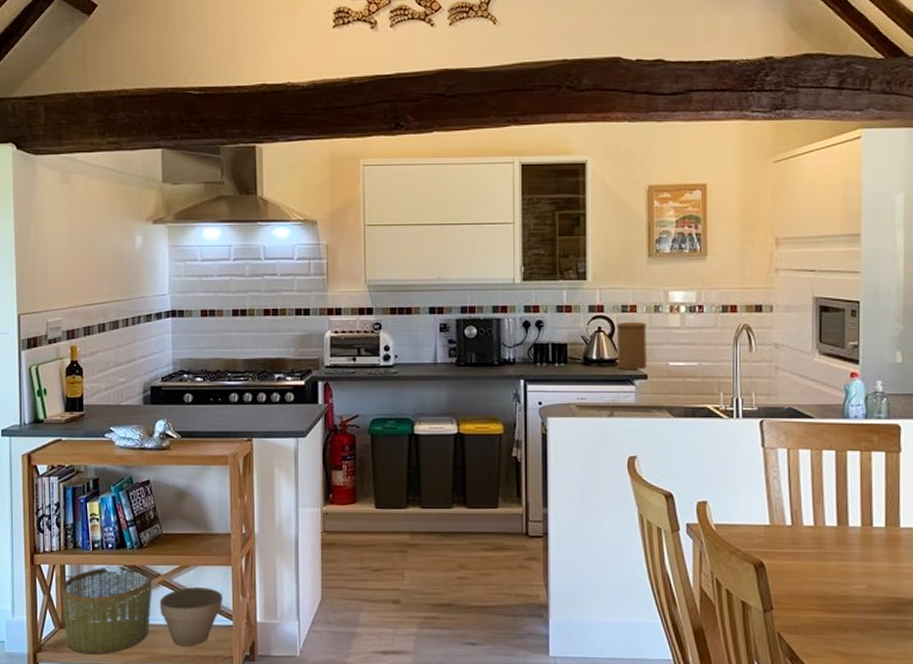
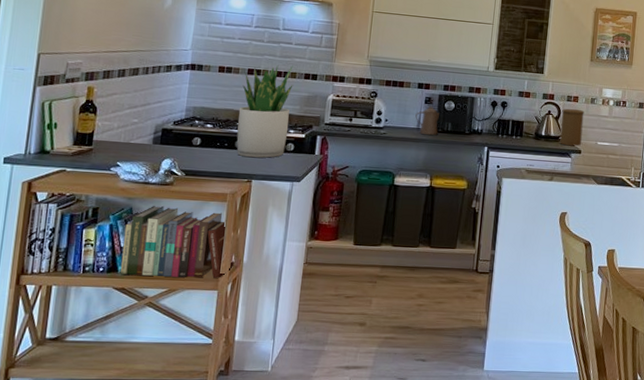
basket: present [61,566,154,655] -> none [42,288,141,370]
books: none [127,473,246,553] -> present [119,205,234,279]
ceramic pot: present [159,587,223,647] -> none [142,309,206,363]
planter: none [228,299,285,413] -> present [236,64,293,158]
teapot: none [430,334,461,371] -> present [415,105,439,136]

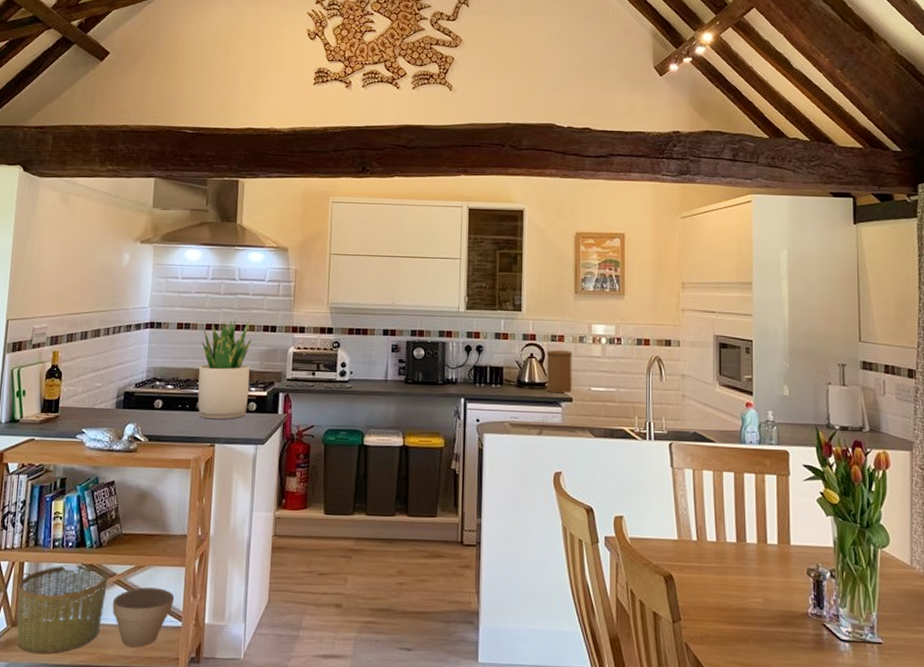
basket: none [42,288,141,370] -> present [16,564,109,654]
books: present [119,205,234,279] -> none [88,474,201,554]
ceramic pot: none [142,309,206,363] -> present [112,587,175,648]
teapot: present [415,105,439,136] -> none [382,354,408,388]

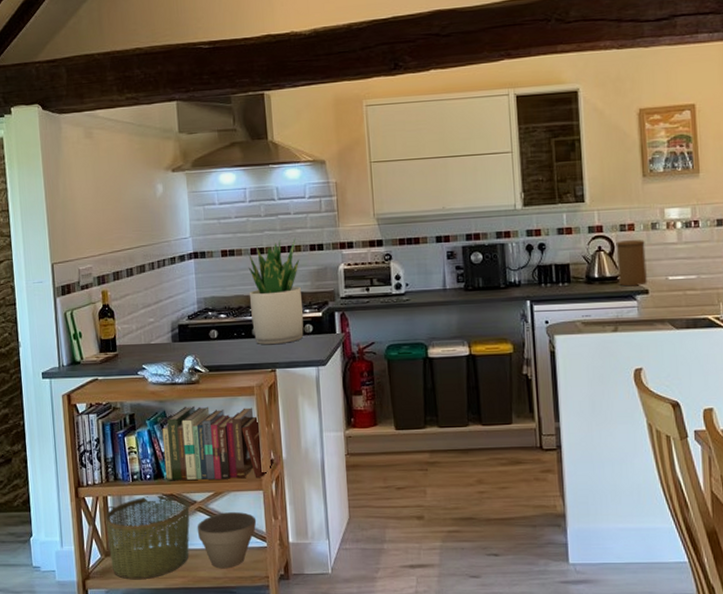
books: none [88,474,201,554] -> present [162,405,275,481]

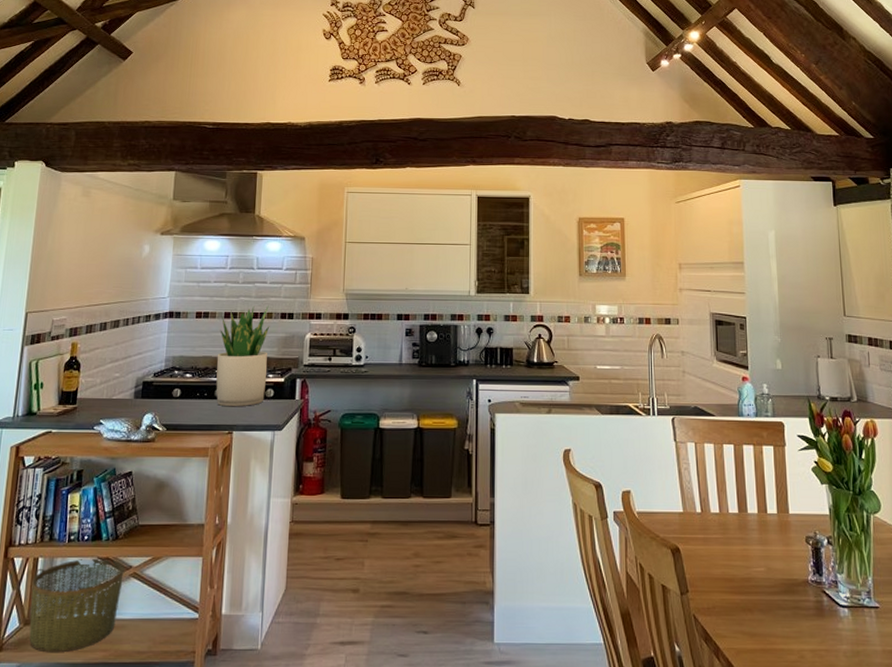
books: present [162,405,275,481] -> none [104,464,218,544]
ceramic pot: present [197,512,257,569] -> none [128,579,192,642]
canister: present [616,240,647,287] -> none [553,331,578,373]

